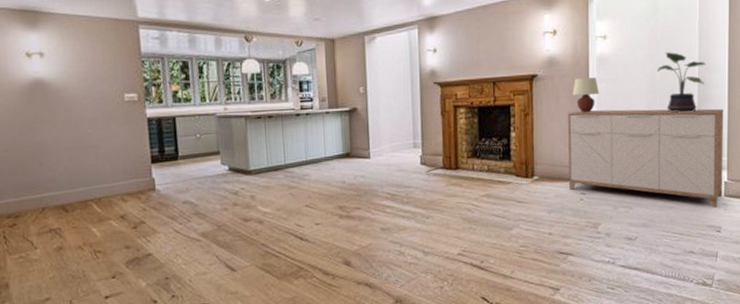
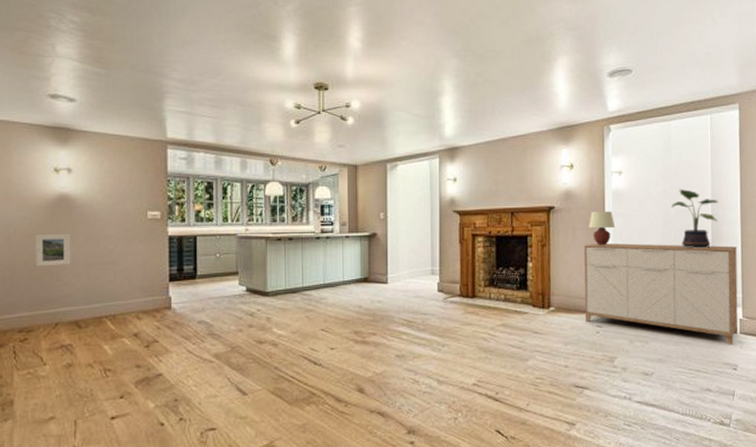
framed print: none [14,120,52,153] -> present [36,234,71,267]

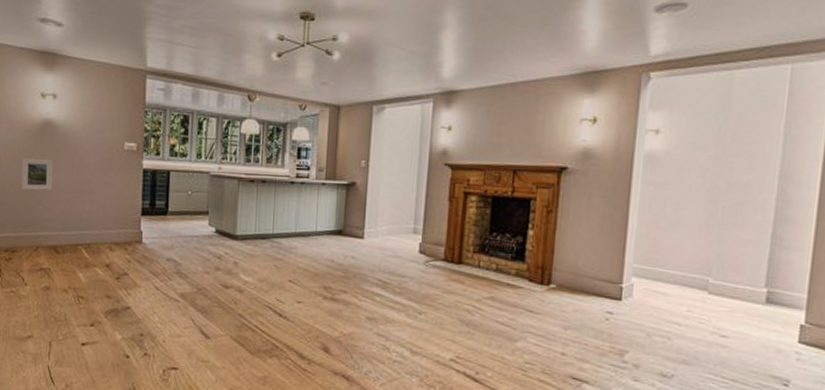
sideboard: present [584,243,738,345] -> none [593,215,808,355]
table lamp: present [589,211,616,245] -> none [609,176,644,218]
potted plant: present [671,189,718,249] -> none [721,157,789,233]

